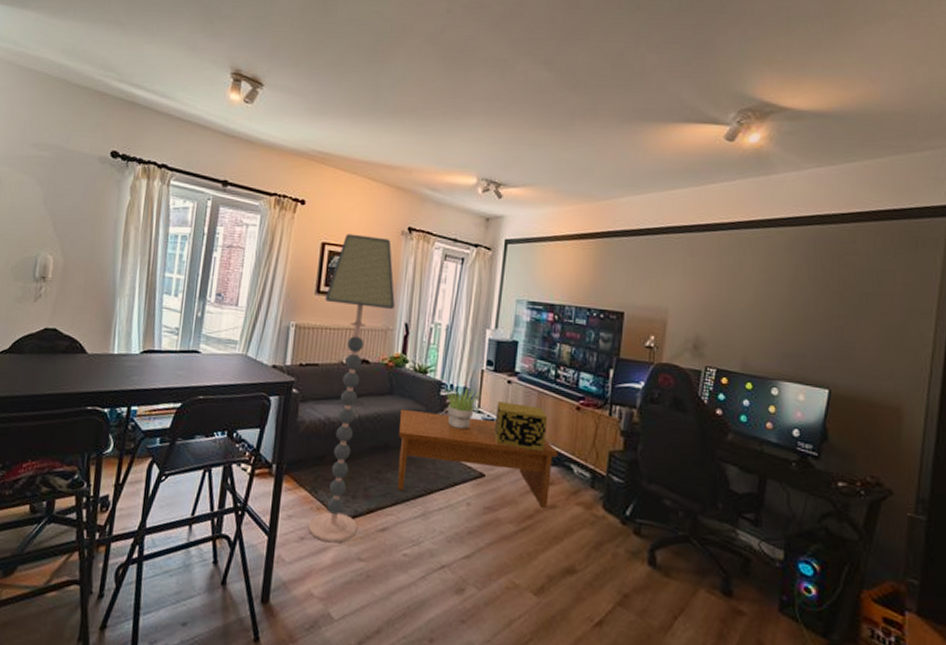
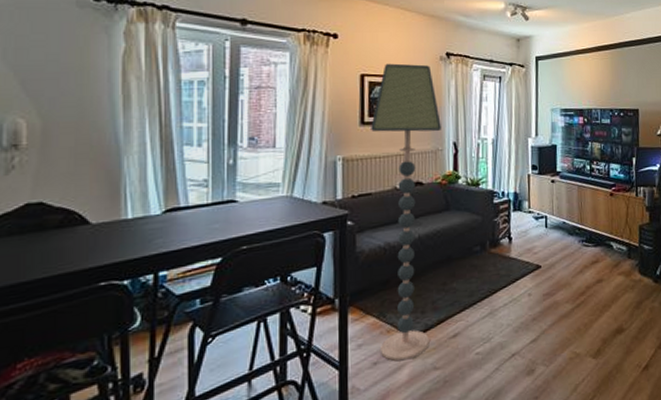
coffee table: present [397,409,559,508] -> none [459,217,600,296]
potted plant: present [443,386,481,429] -> none [496,192,530,230]
decorative box: present [494,402,548,452] -> none [544,198,588,238]

